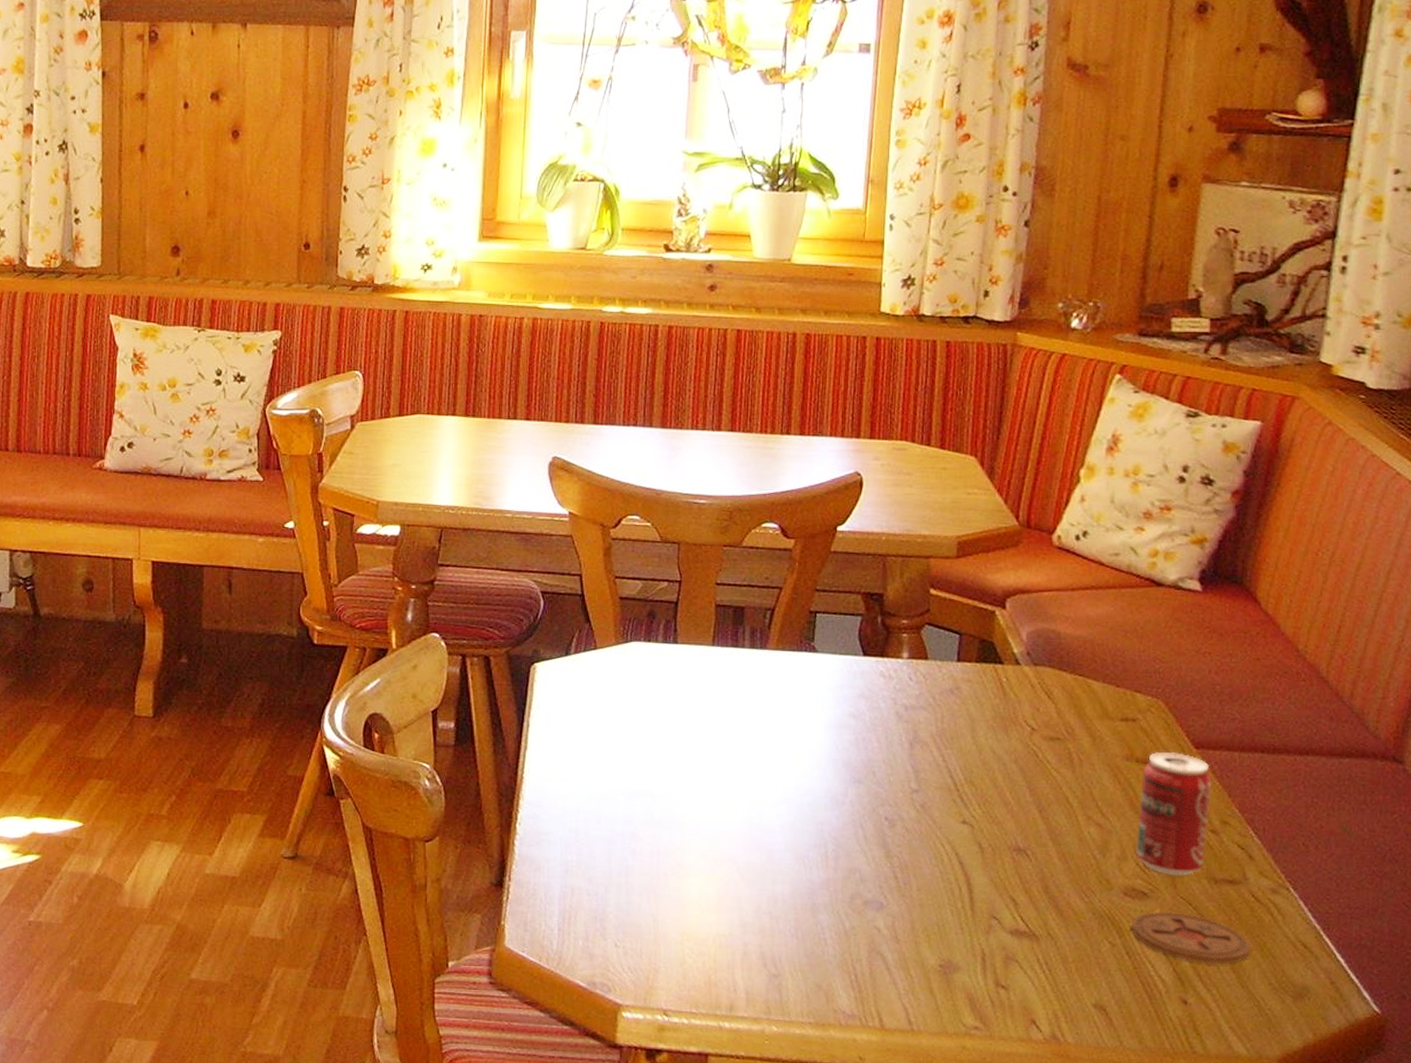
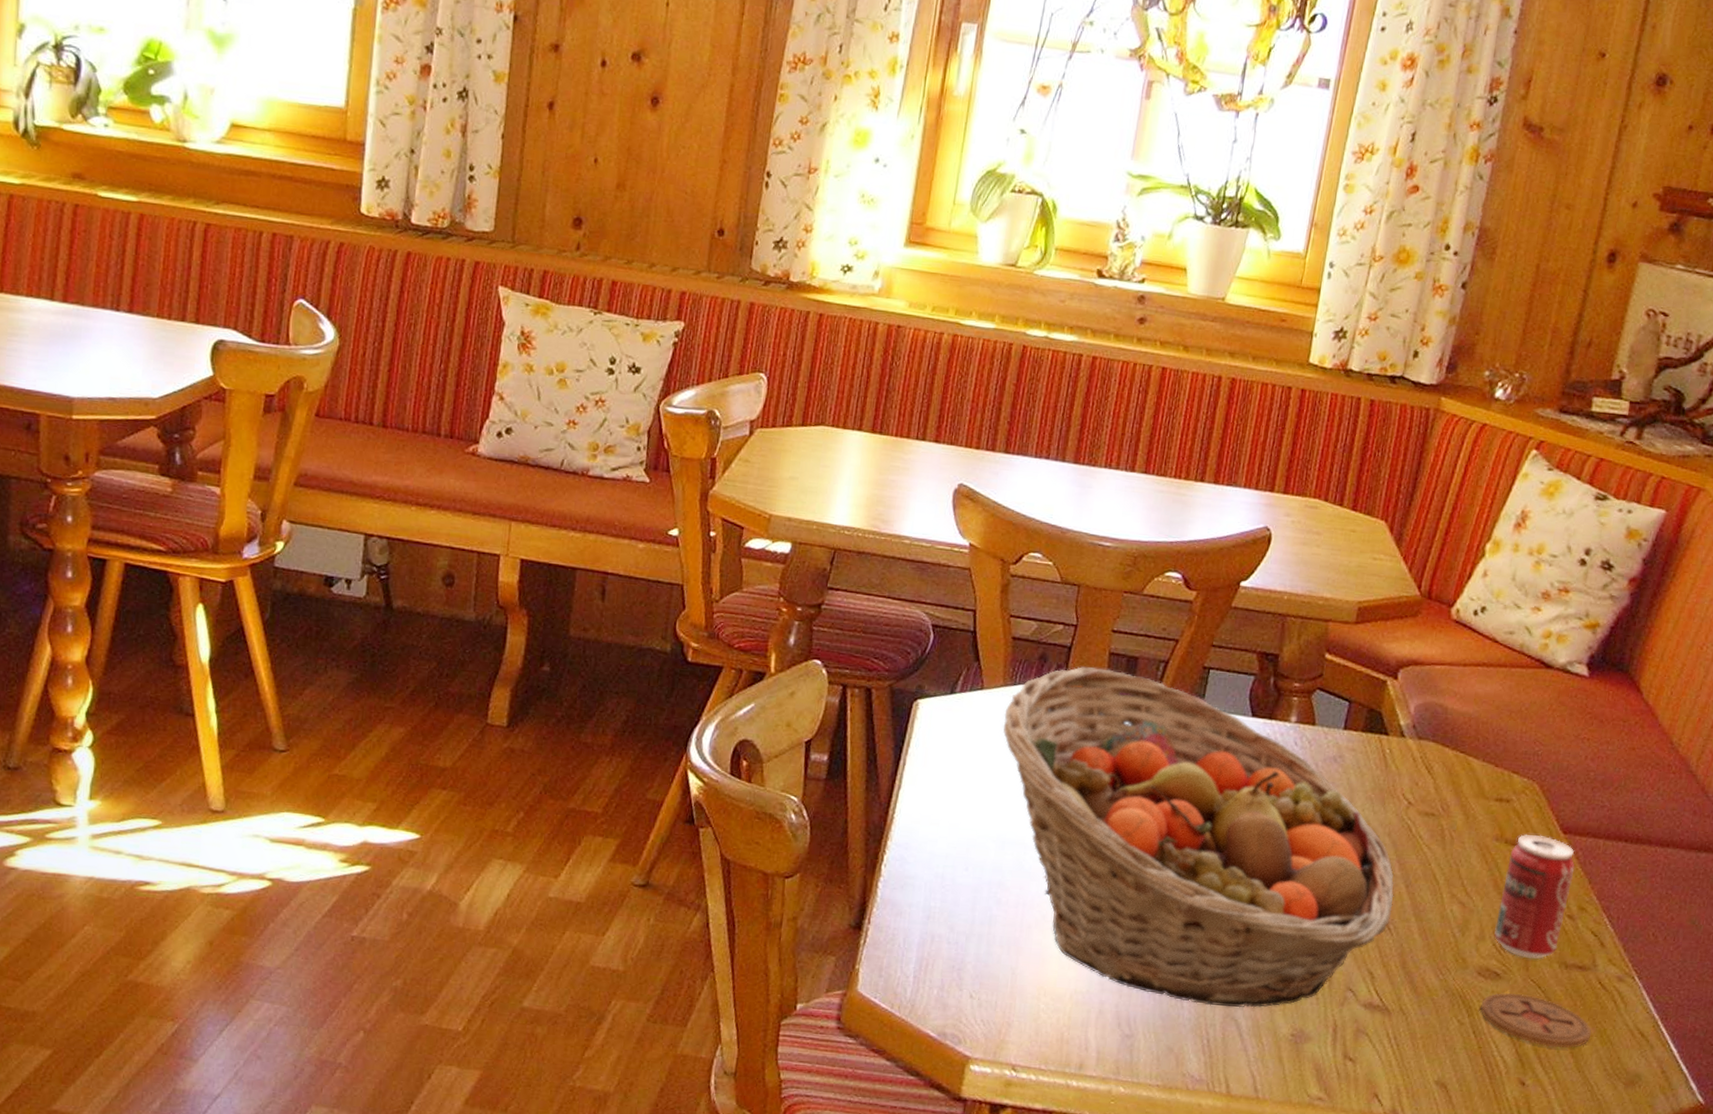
fruit basket: none [619,620,1028,942] -> present [1003,667,1394,1008]

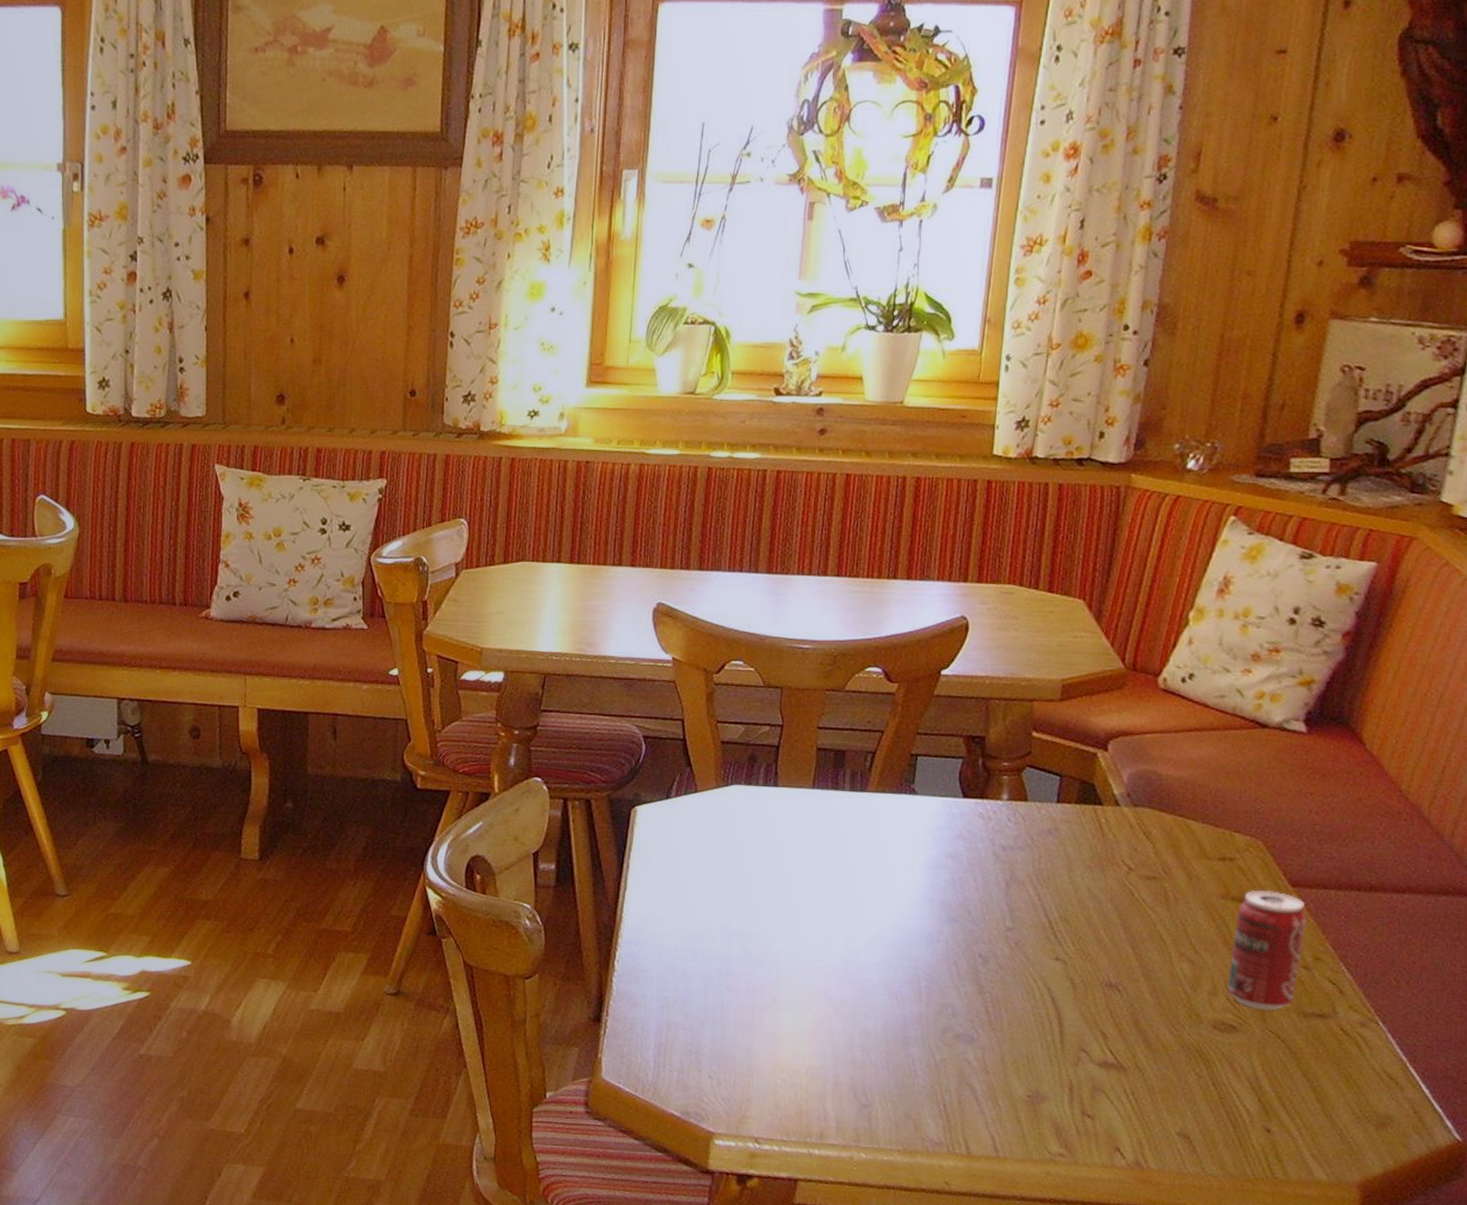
fruit basket: present [1003,667,1394,1008] -> none [719,764,1121,1074]
coaster: present [1480,993,1591,1048] -> none [1218,1045,1336,1095]

